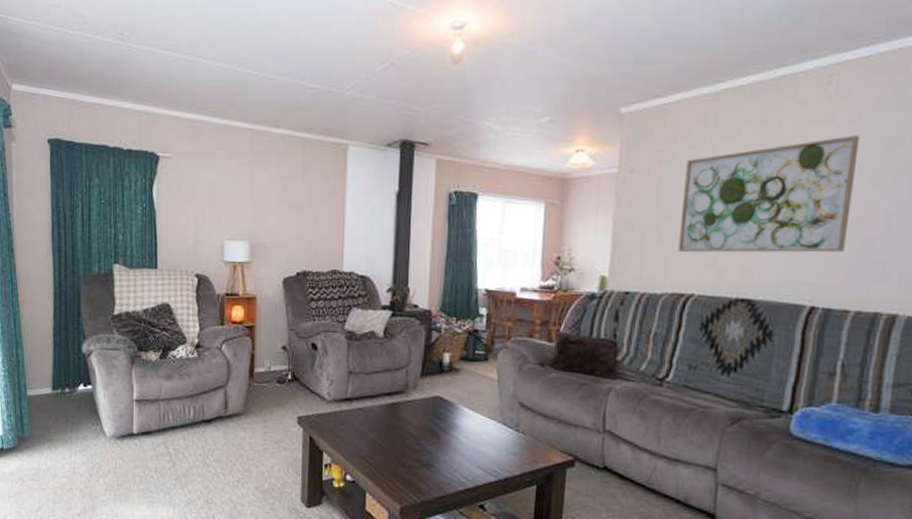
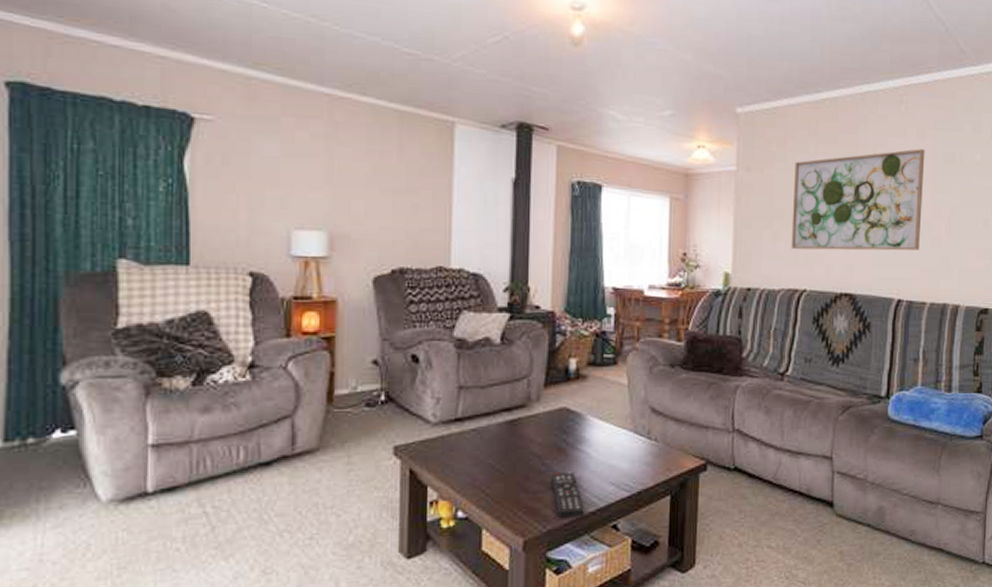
remote control: none [425,452,455,493] -> present [552,471,585,518]

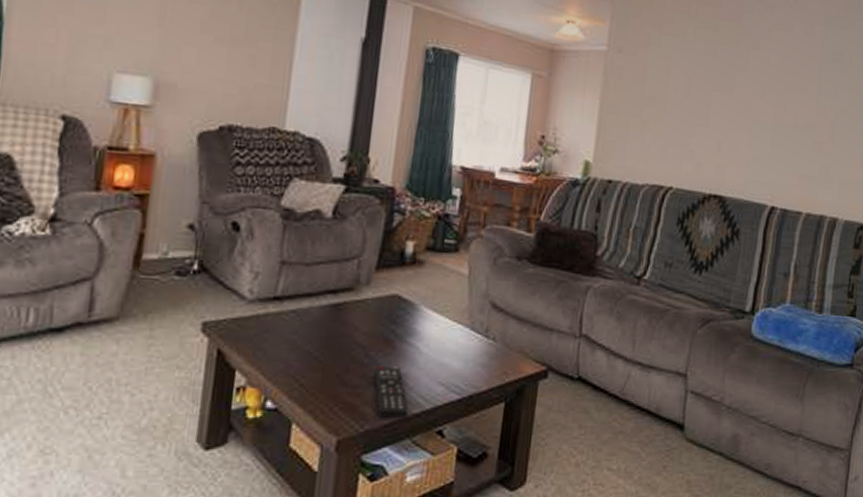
wall art: present [791,149,925,251] -> none [659,44,813,155]

